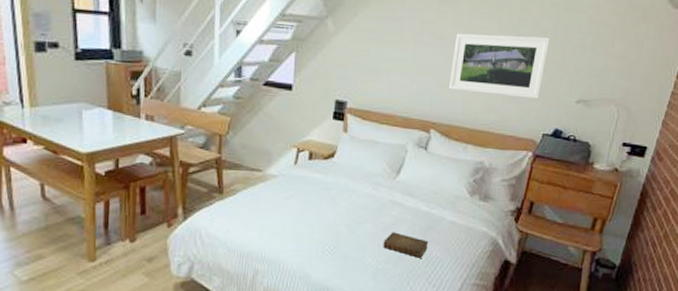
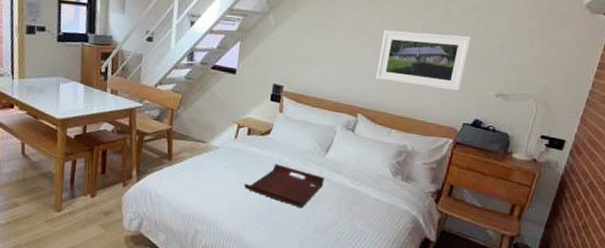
serving tray: none [307,191,397,238] -> present [244,164,325,208]
book: present [383,232,429,258] -> none [311,204,353,230]

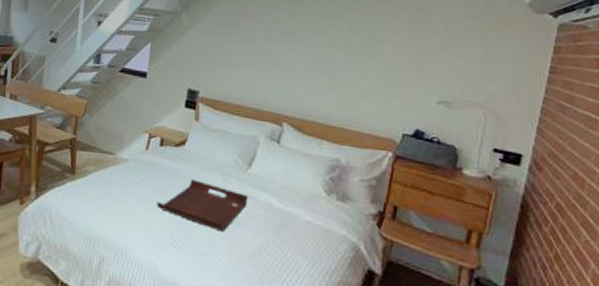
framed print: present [375,29,471,91] -> none [300,30,404,98]

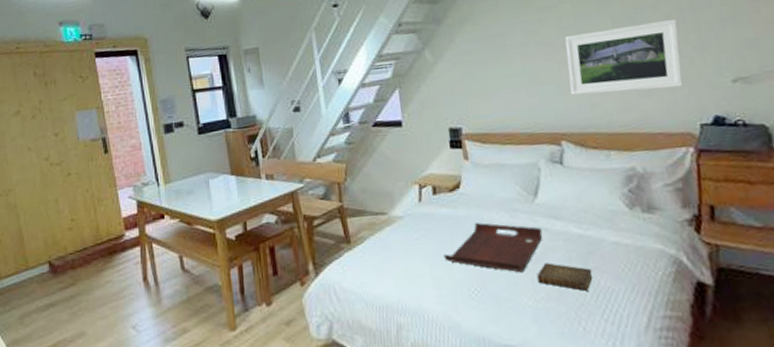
book: none [234,227,283,259] -> present [536,262,593,291]
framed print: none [300,30,404,98] -> present [565,18,684,95]

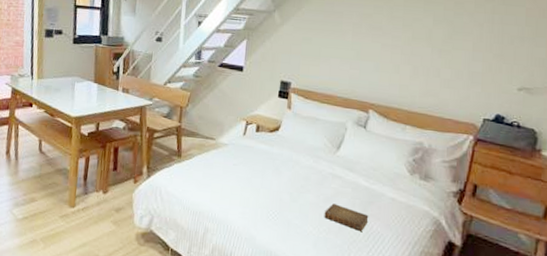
serving tray: present [443,223,543,273] -> none [253,161,337,208]
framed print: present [565,18,684,95] -> none [386,24,486,85]

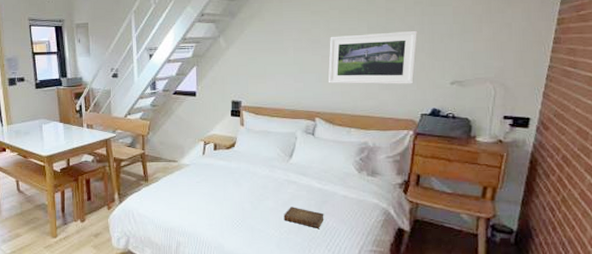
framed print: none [386,24,486,85] -> present [328,30,417,85]

